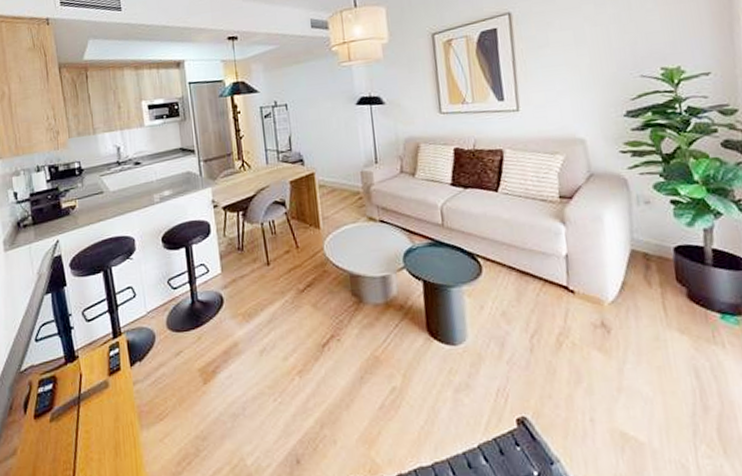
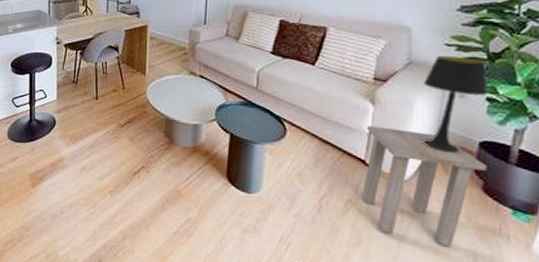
side table: none [562,246,687,367] -> present [361,126,487,247]
table lamp: none [608,162,671,264] -> present [422,55,488,153]

